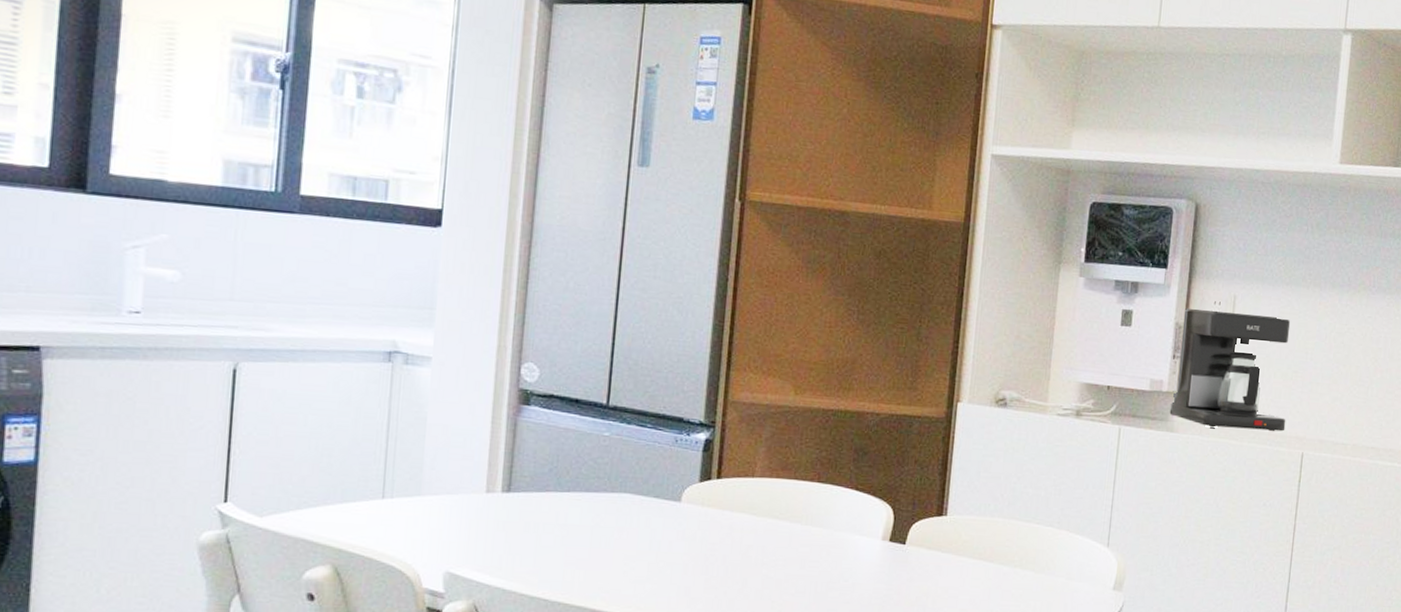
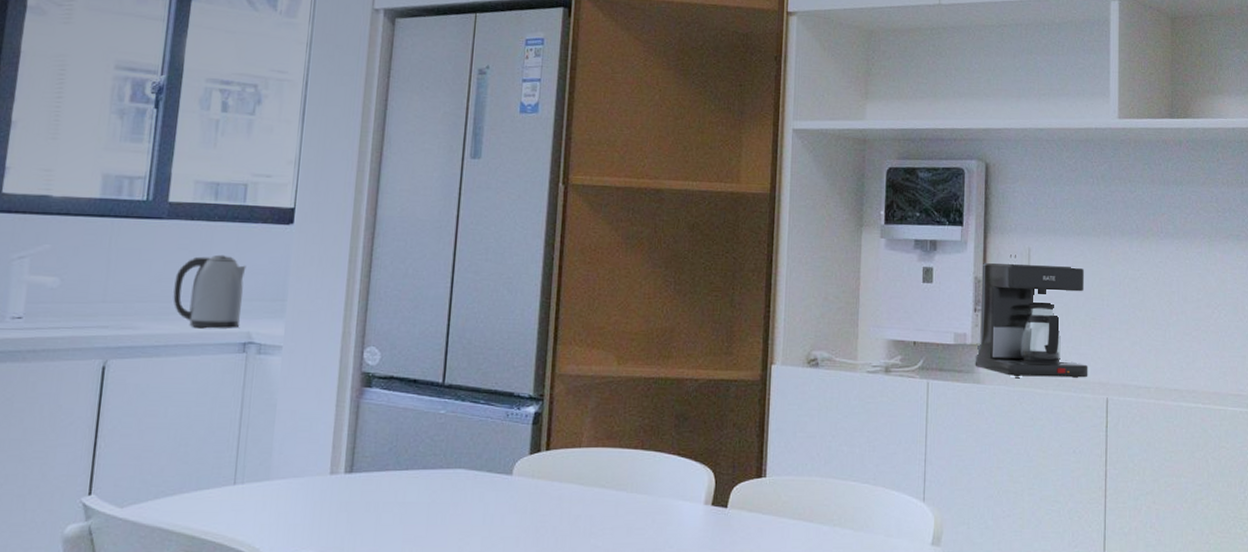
kettle: none [309,255,390,336] -> present [173,254,247,329]

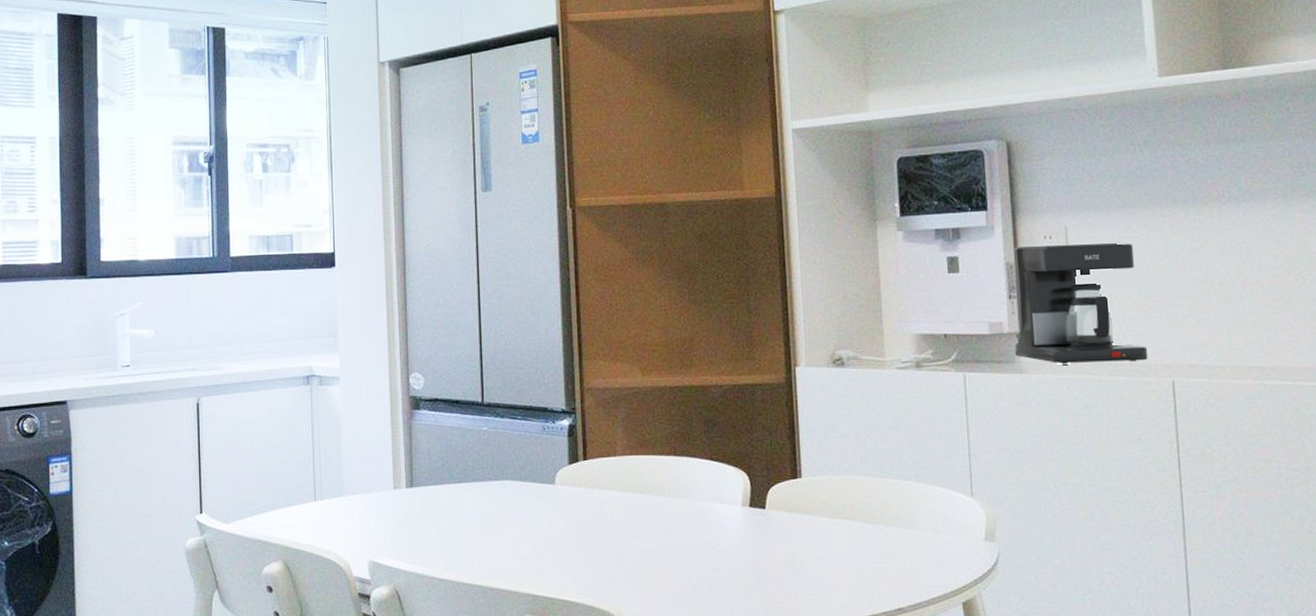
kettle: present [173,254,247,329] -> none [244,299,302,366]

